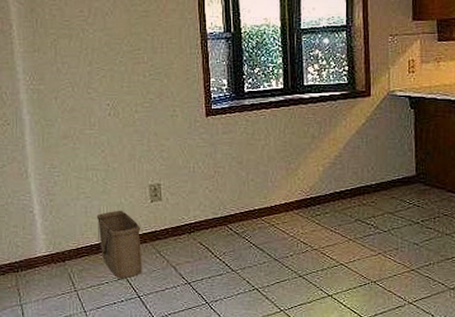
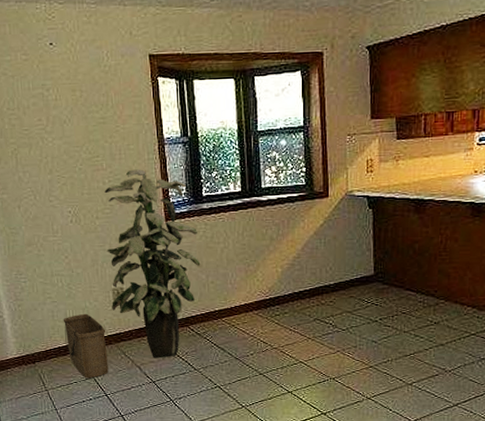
indoor plant: none [144,63,241,258] -> present [104,169,201,358]

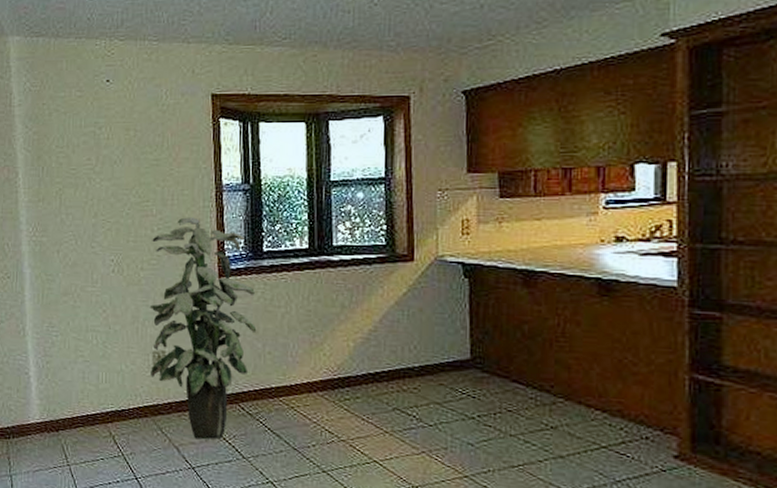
basket: present [63,313,109,379] -> none [94,377,142,456]

